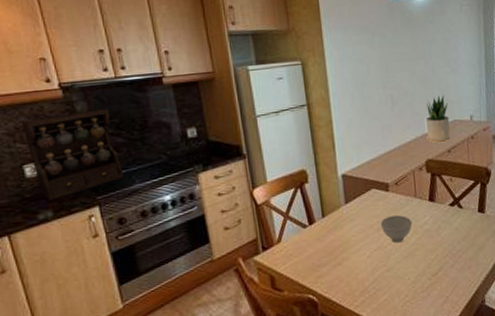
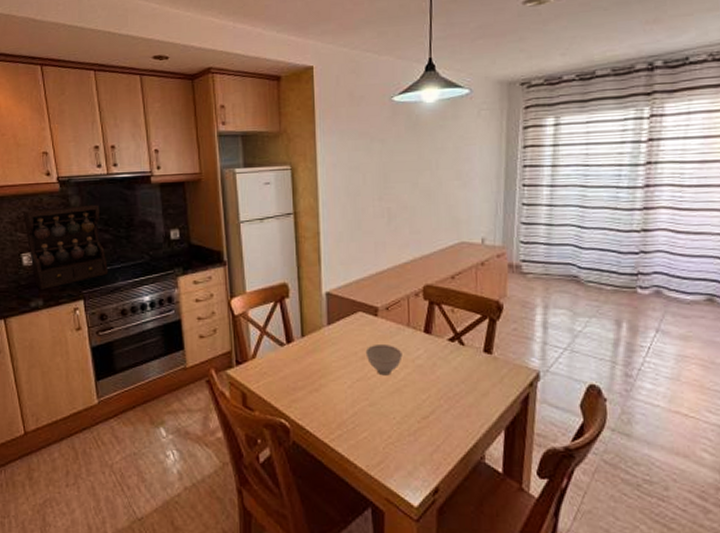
planter: present [426,94,450,142] -> none [427,212,456,266]

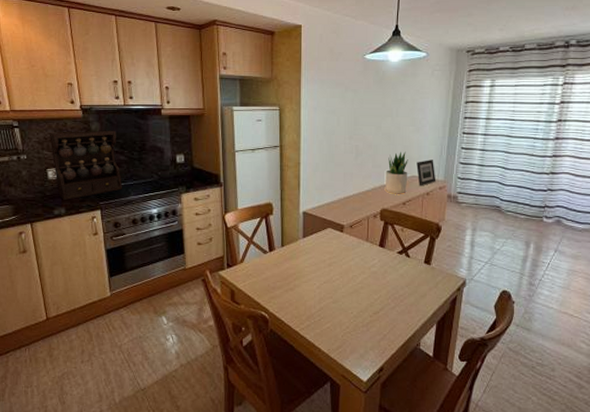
bowl: present [365,343,403,376] -> none [332,254,361,280]
planter: none [427,212,456,266] -> present [386,151,408,194]
picture frame: none [465,221,493,255] -> present [416,160,436,186]

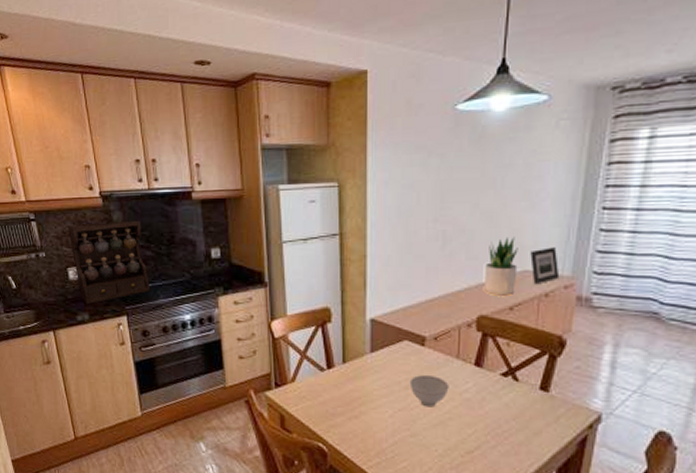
bowl: none [332,254,361,280] -> present [409,374,449,408]

